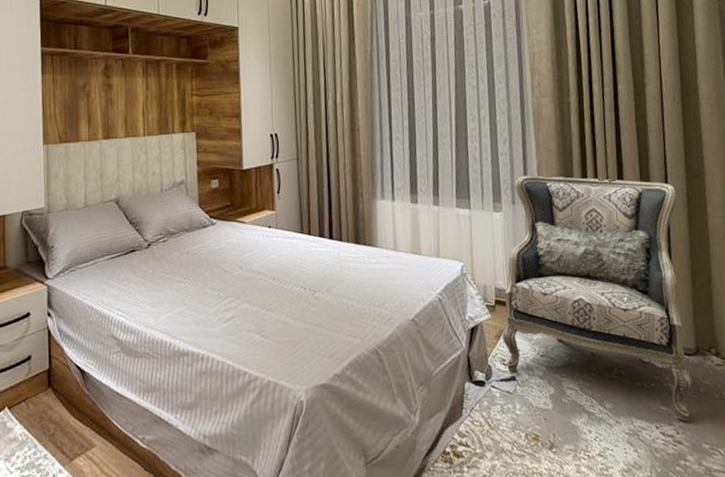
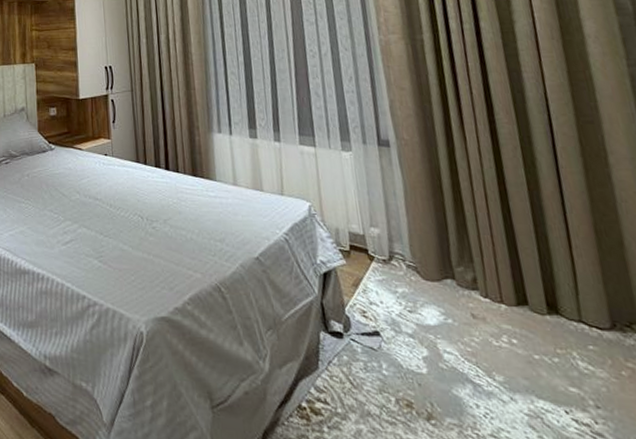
armchair: present [502,175,692,422] -> none [360,114,611,411]

